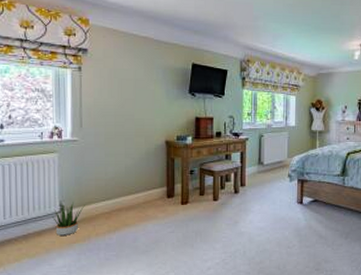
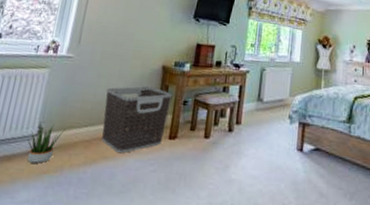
clothes hamper: none [116,161,179,219] -> present [102,86,173,153]

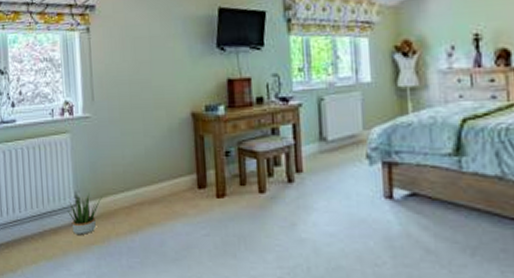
clothes hamper: present [102,86,173,153] -> none [134,139,211,217]

